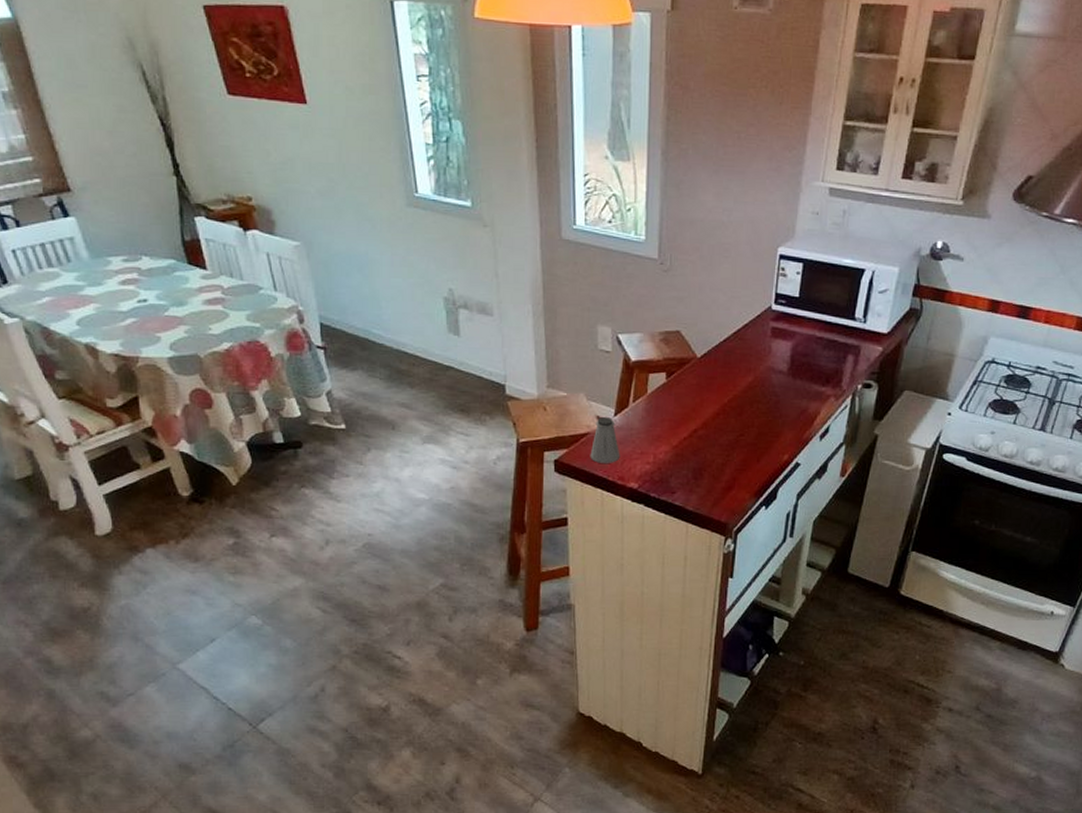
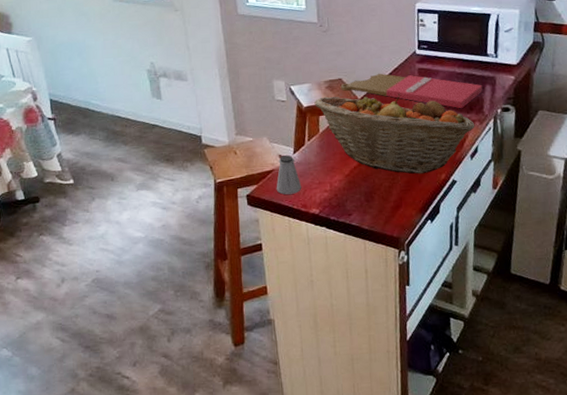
fruit basket: none [644,351,830,453] -> present [314,93,475,174]
cutting board: none [678,328,845,379] -> present [341,73,483,108]

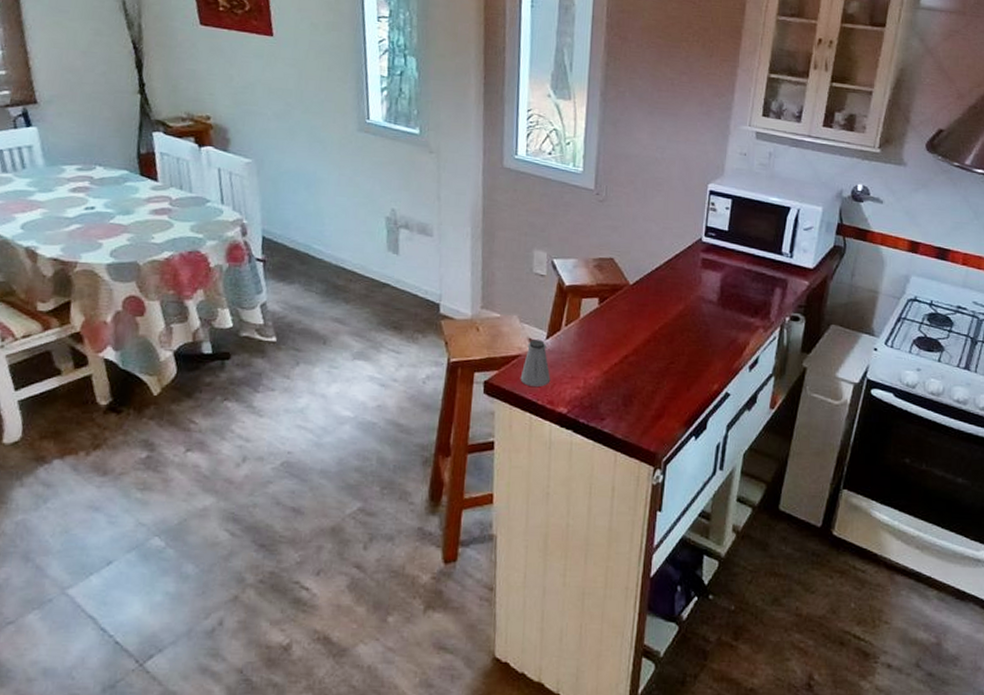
fruit basket: present [314,93,475,174] -> none [578,276,759,381]
cutting board: present [341,73,483,108] -> none [611,257,772,310]

